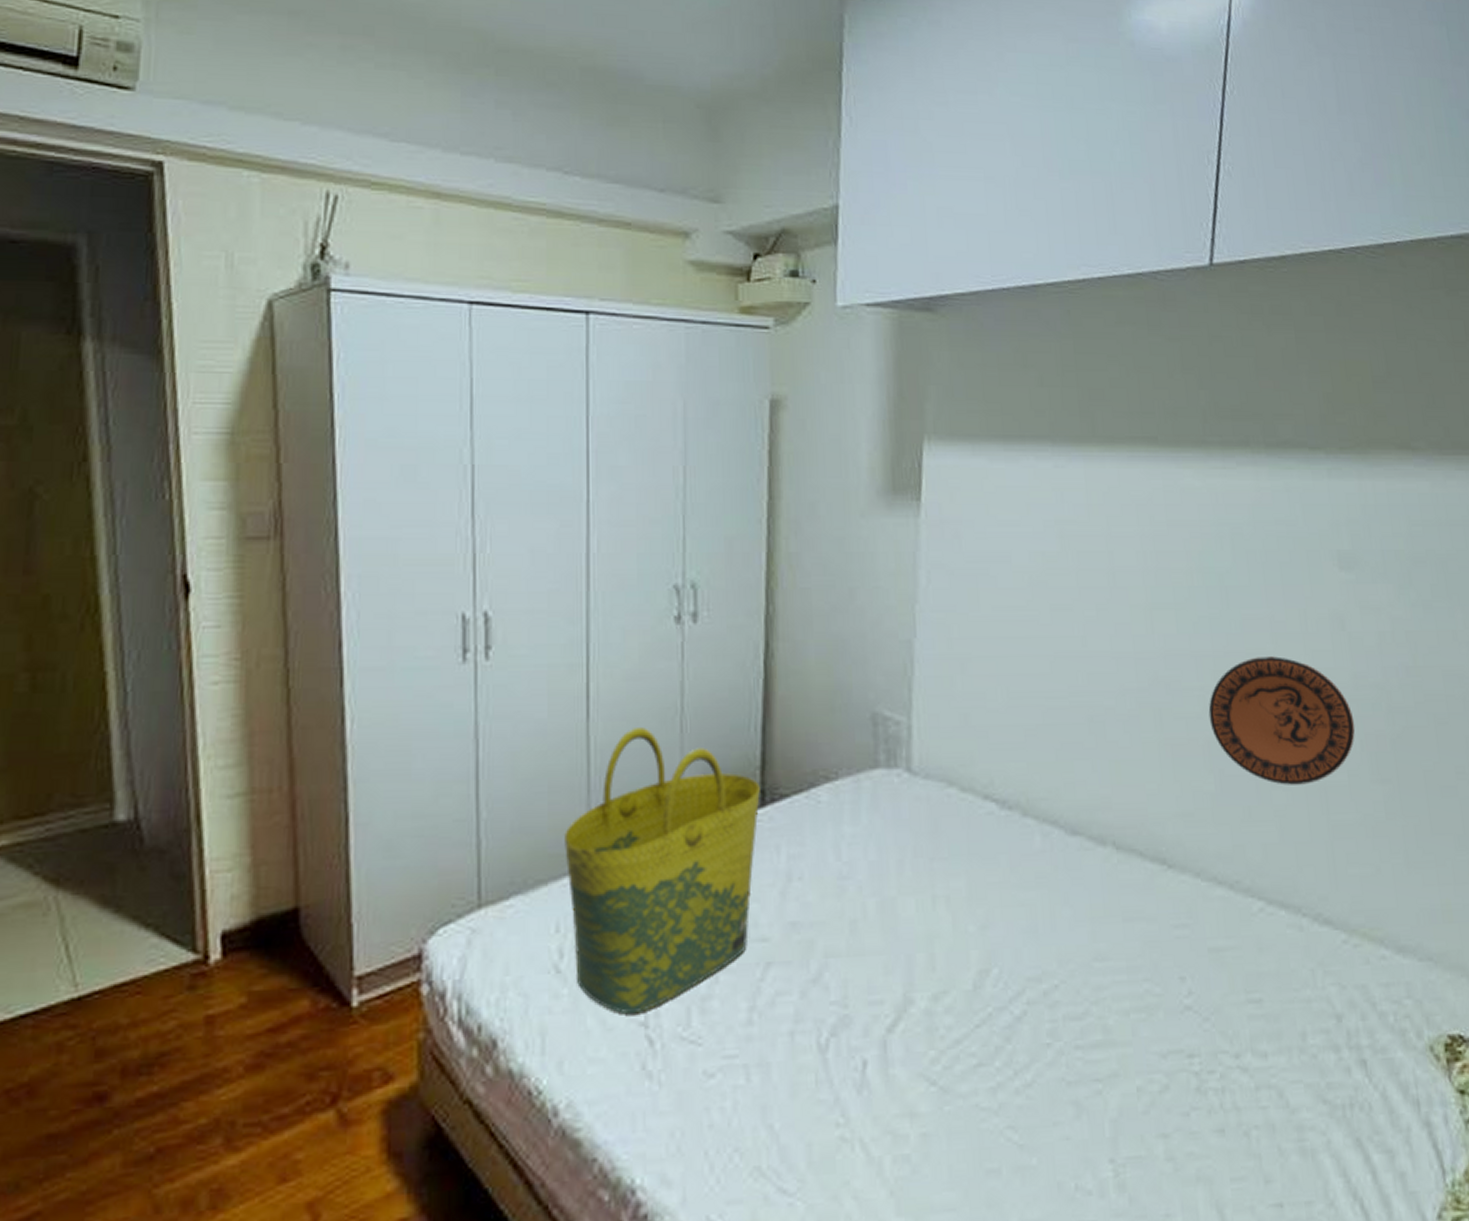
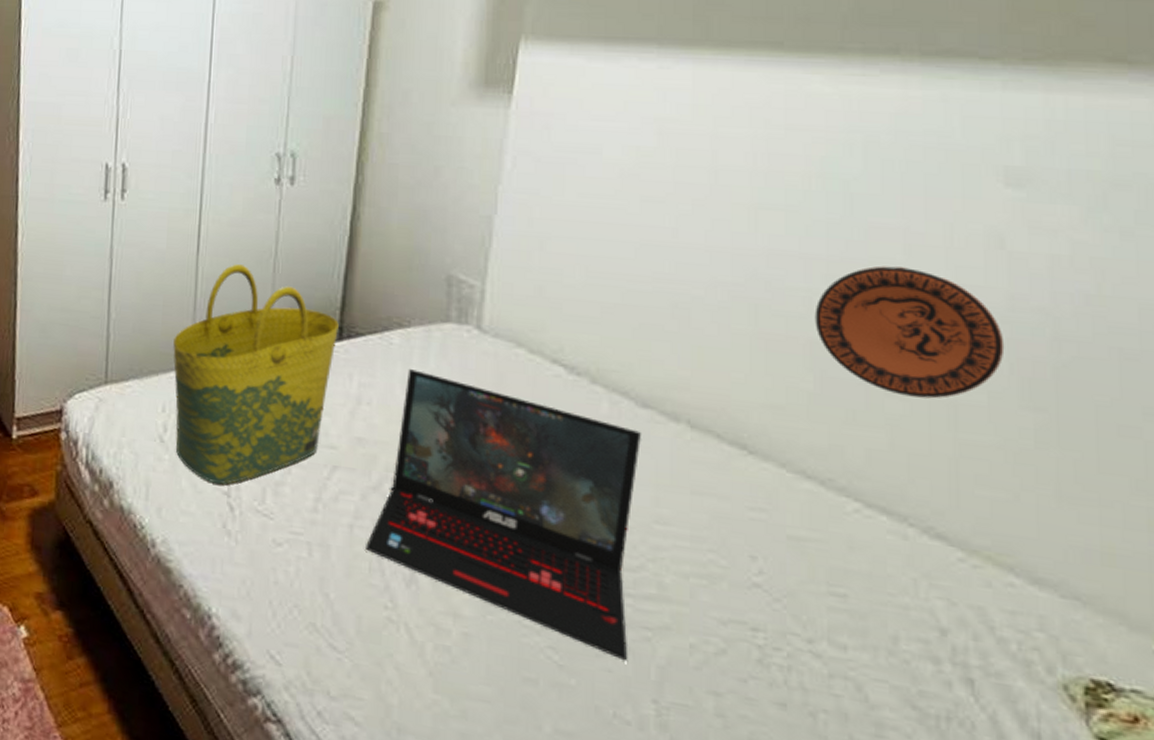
laptop: none [810,828,1083,1123] -> present [366,368,642,662]

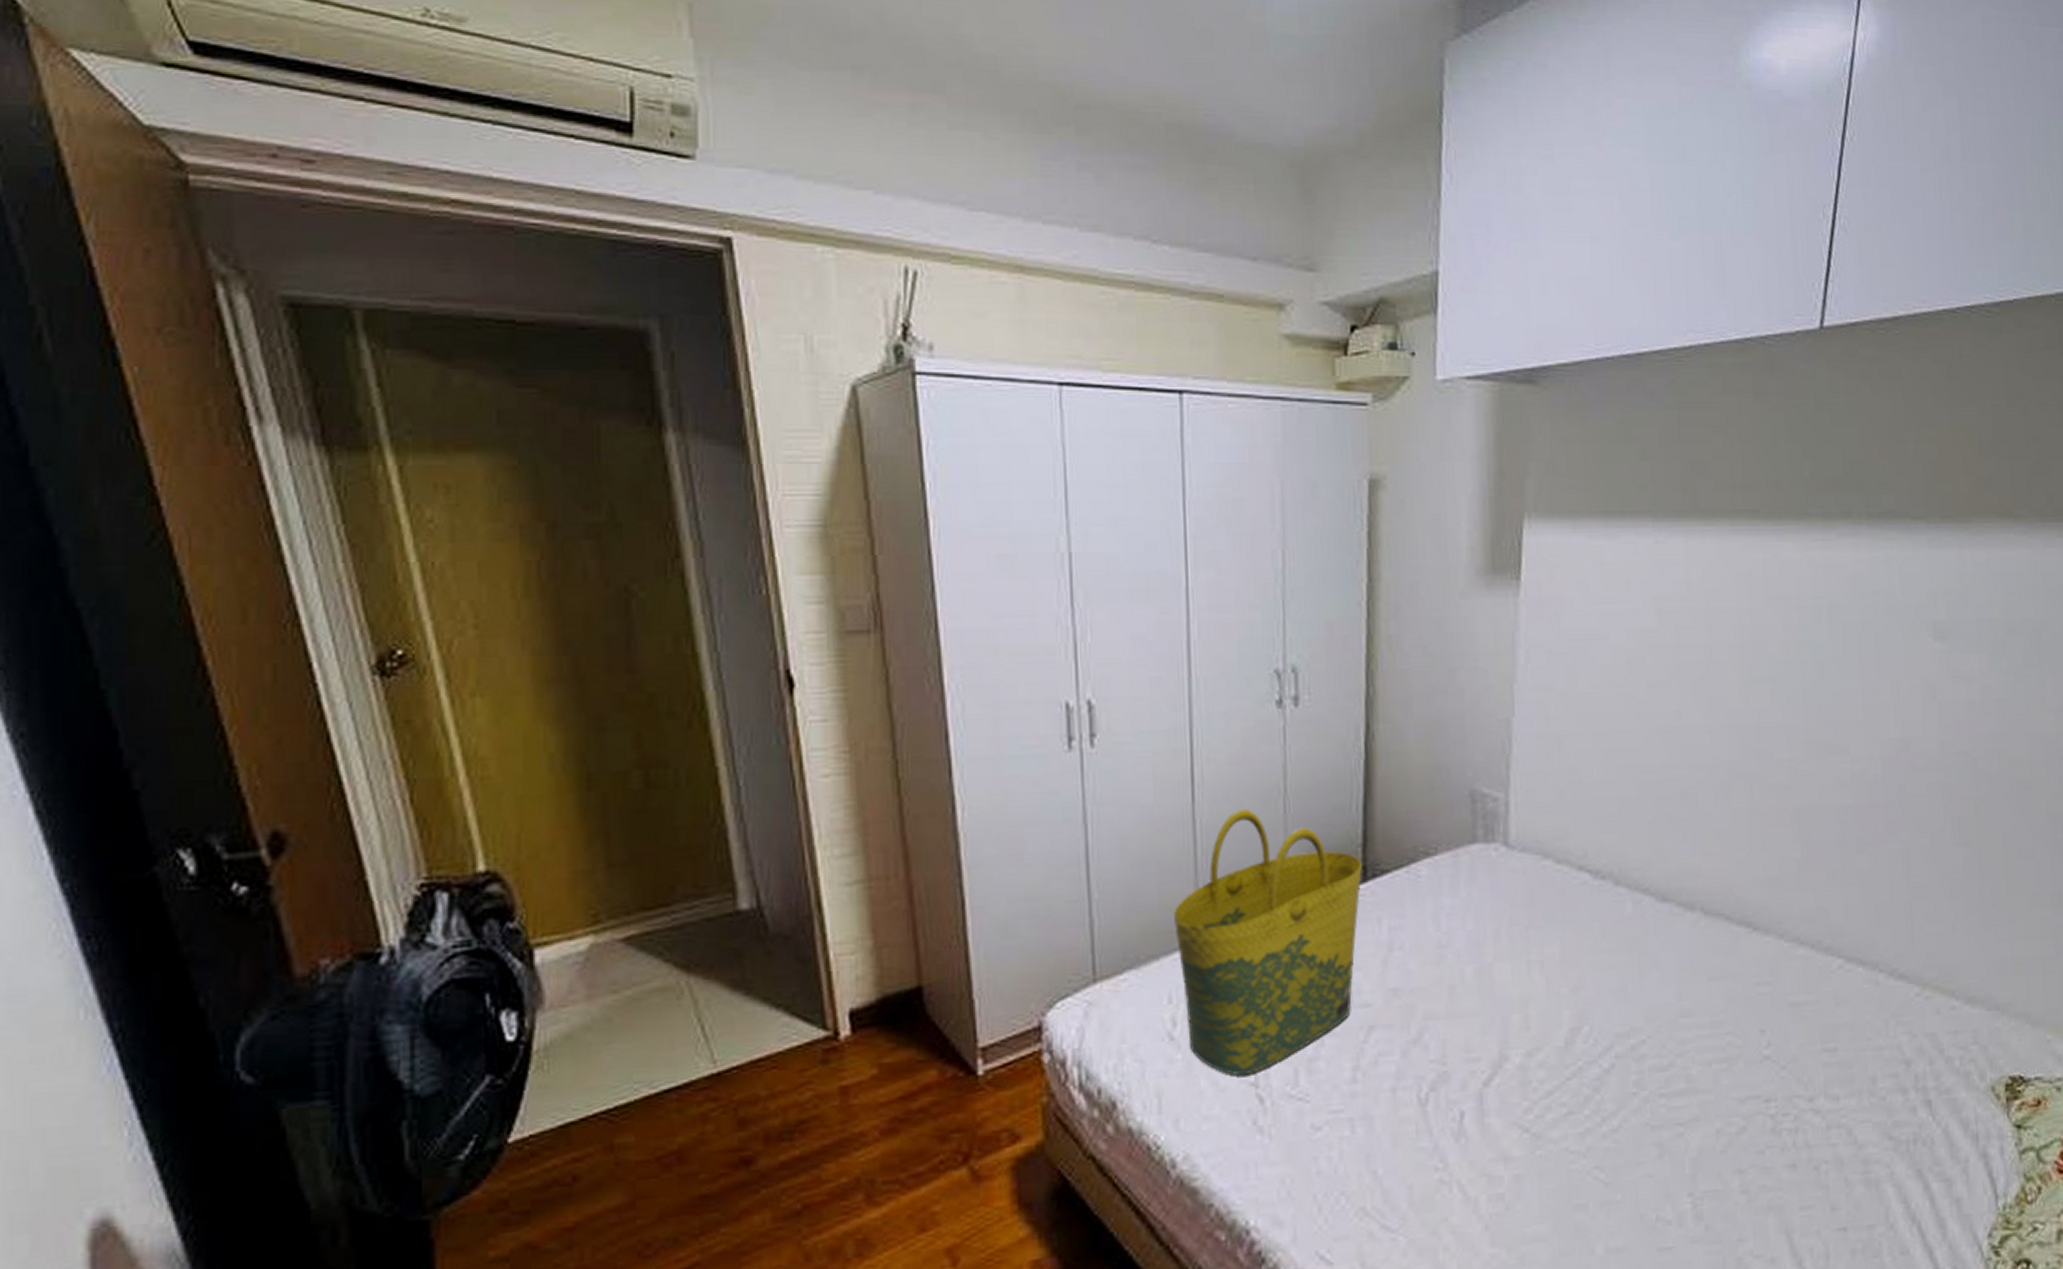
laptop: present [366,368,642,662] -> none [1411,900,1665,1163]
decorative plate: present [814,266,1005,399] -> none [1798,727,1940,851]

